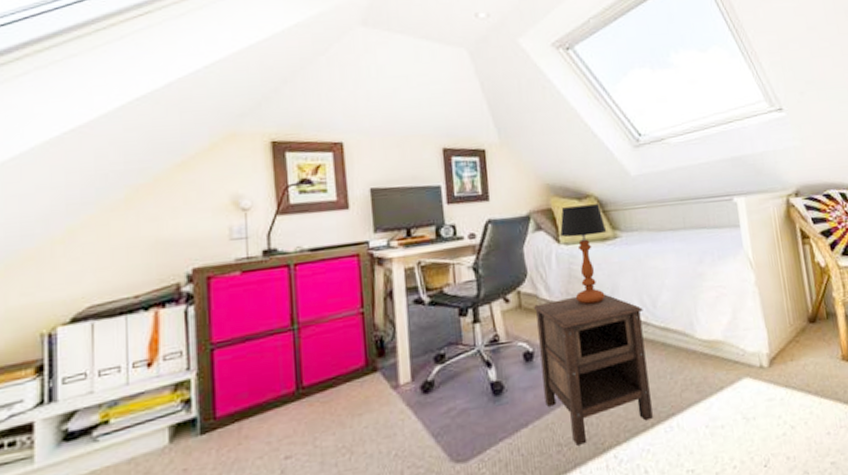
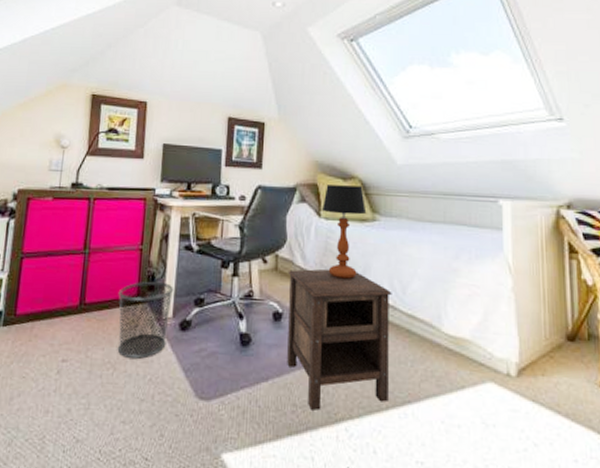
waste bin: none [342,344,409,438] -> present [117,281,174,359]

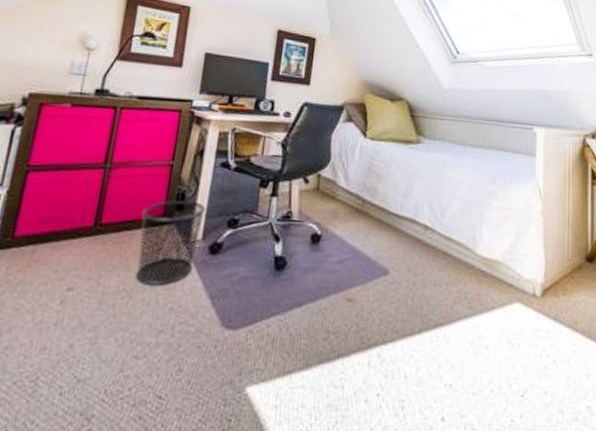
nightstand: present [287,269,392,411] -> none [322,190,431,336]
table lamp: present [322,185,367,279] -> none [368,105,412,201]

